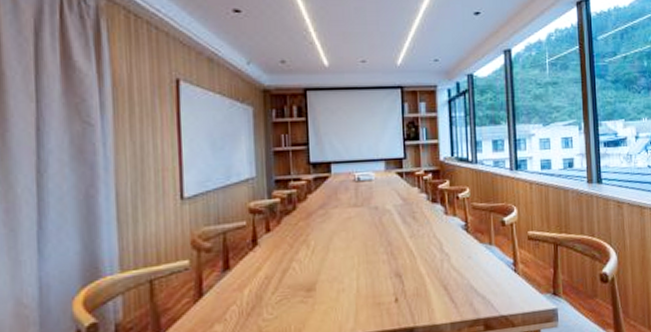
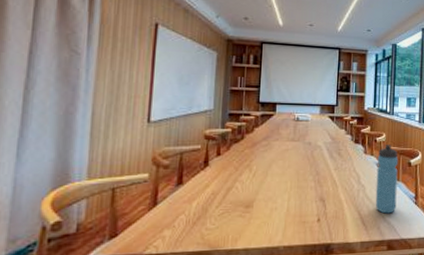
water bottle: none [461,201,491,287] -> present [375,145,398,214]

